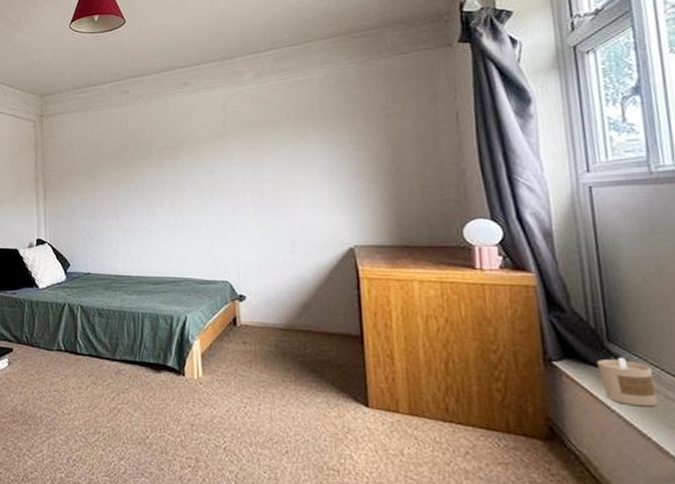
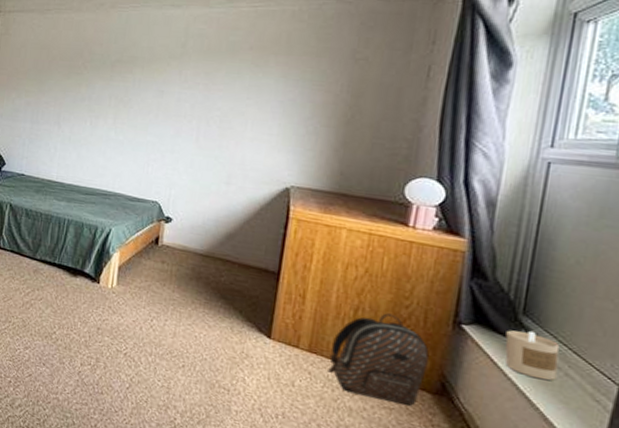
backpack: none [430,361,531,457] -> present [328,313,429,406]

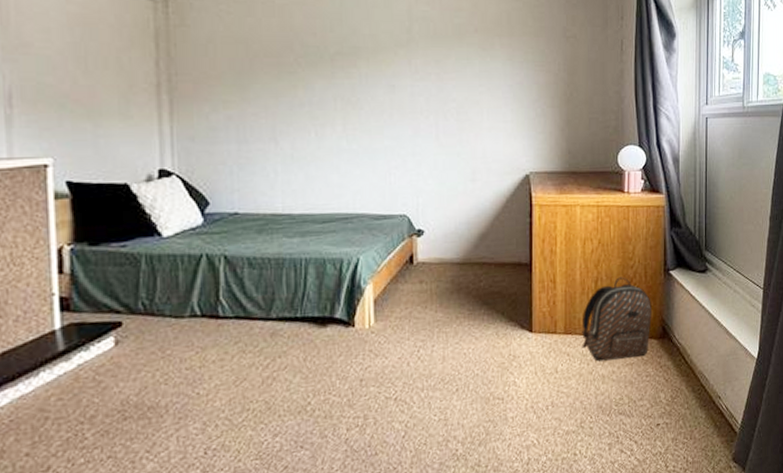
candle: present [505,330,560,381] -> none [697,262,729,301]

